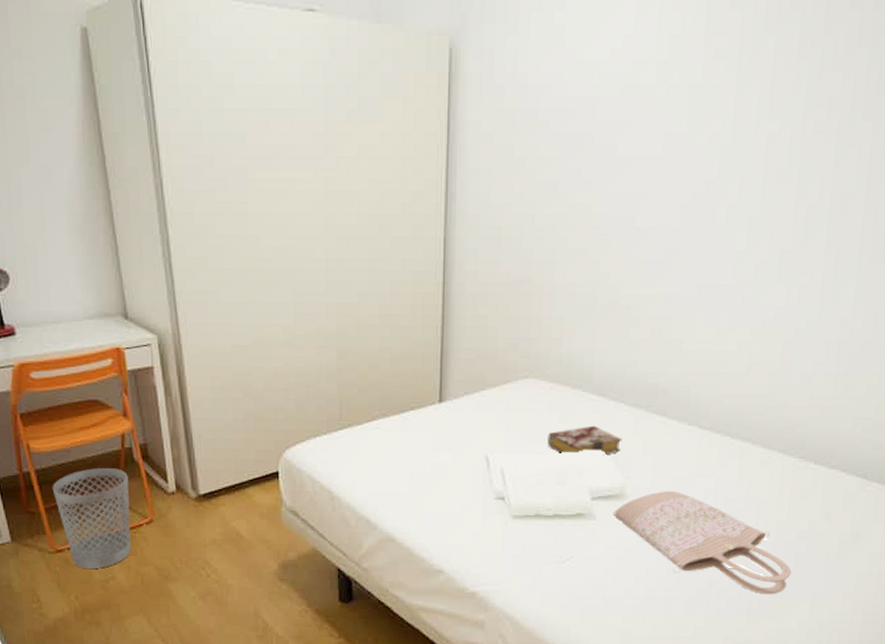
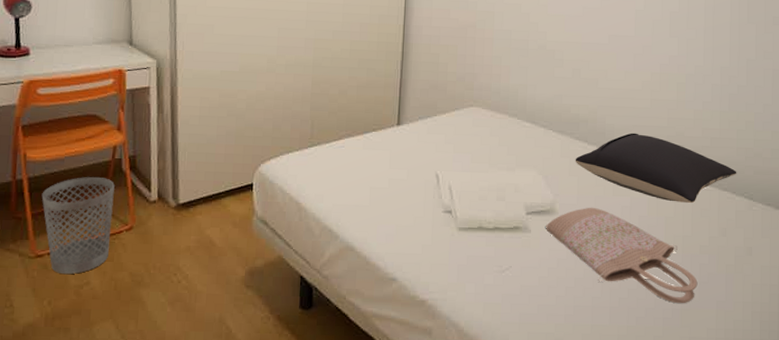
book: present [547,425,622,455] -> none [489,148,551,175]
pillow: none [651,403,850,483] -> present [575,133,737,203]

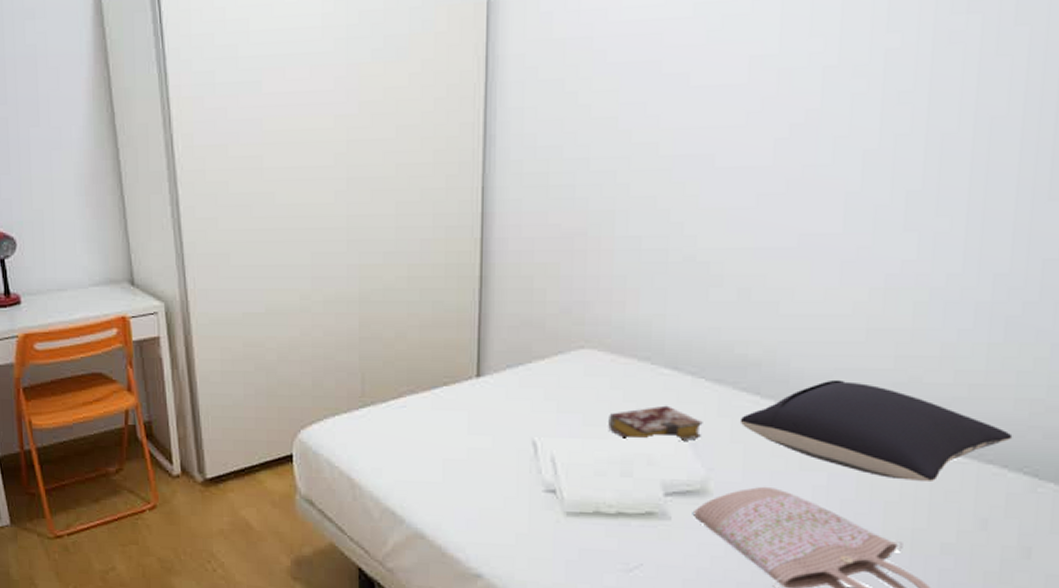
wastebasket: present [41,177,115,275] -> none [53,447,133,558]
book: none [489,148,551,175] -> present [608,405,703,442]

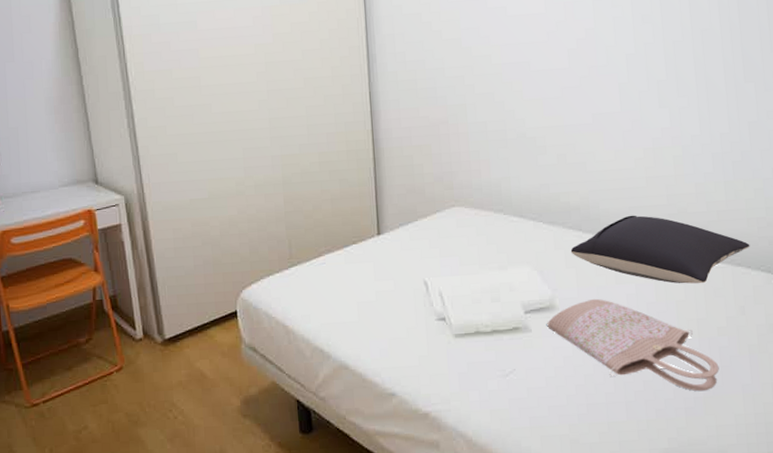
book: present [608,405,703,442] -> none [478,244,545,274]

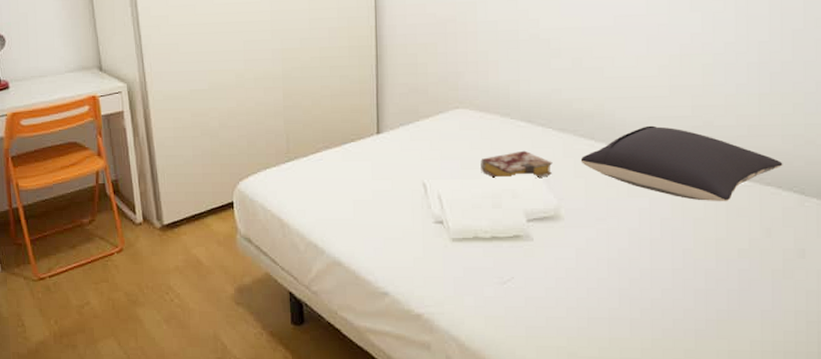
book: none [478,244,545,274] -> present [481,150,553,179]
shopping bag: present [547,298,719,392] -> none [550,210,737,314]

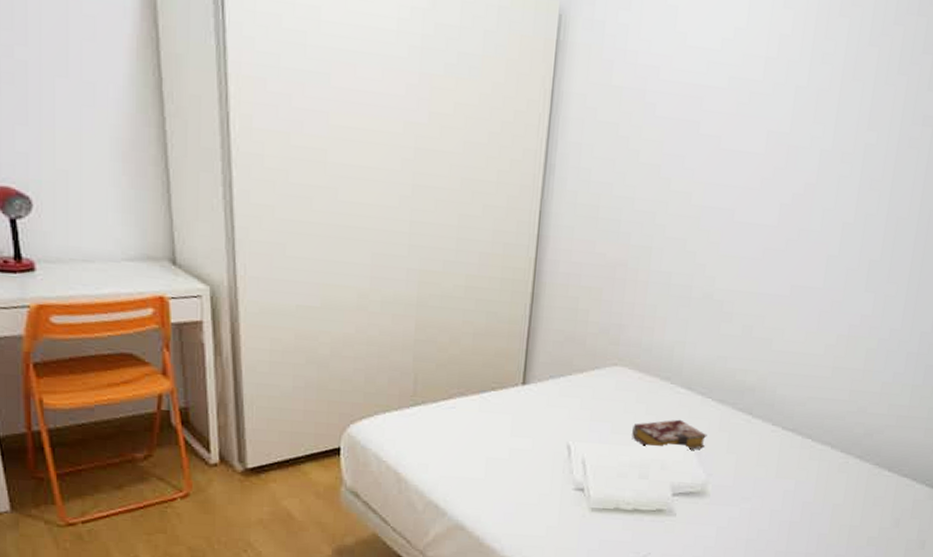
pillow: present [580,125,783,201] -> none [735,406,922,489]

